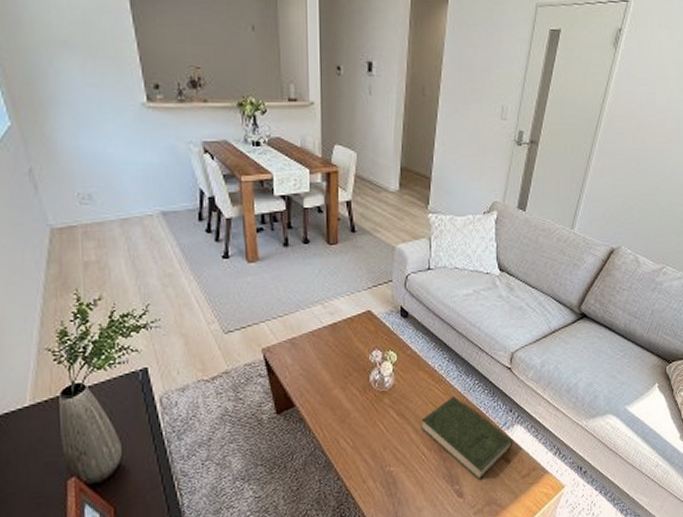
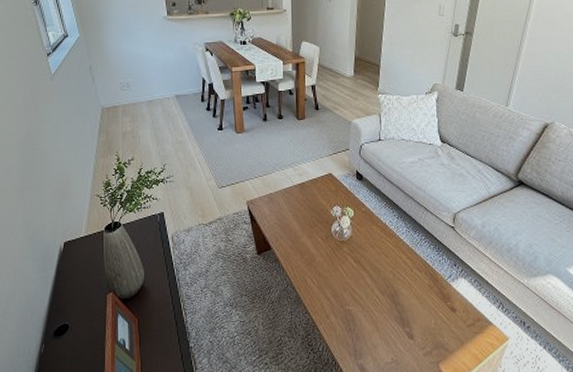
book: present [421,396,513,480] -> none [375,249,458,325]

